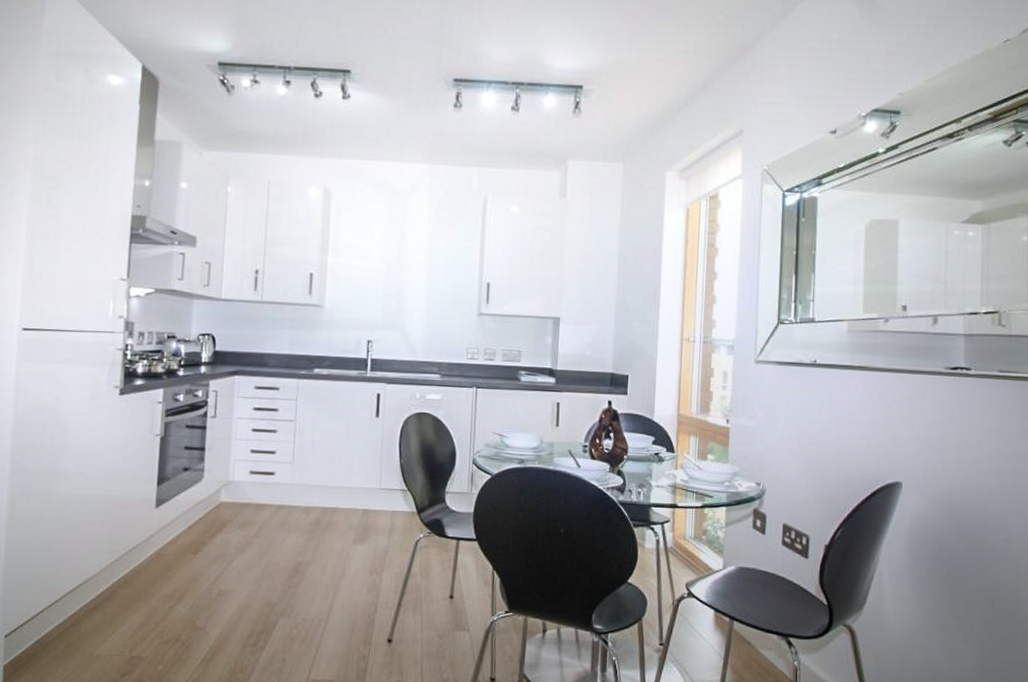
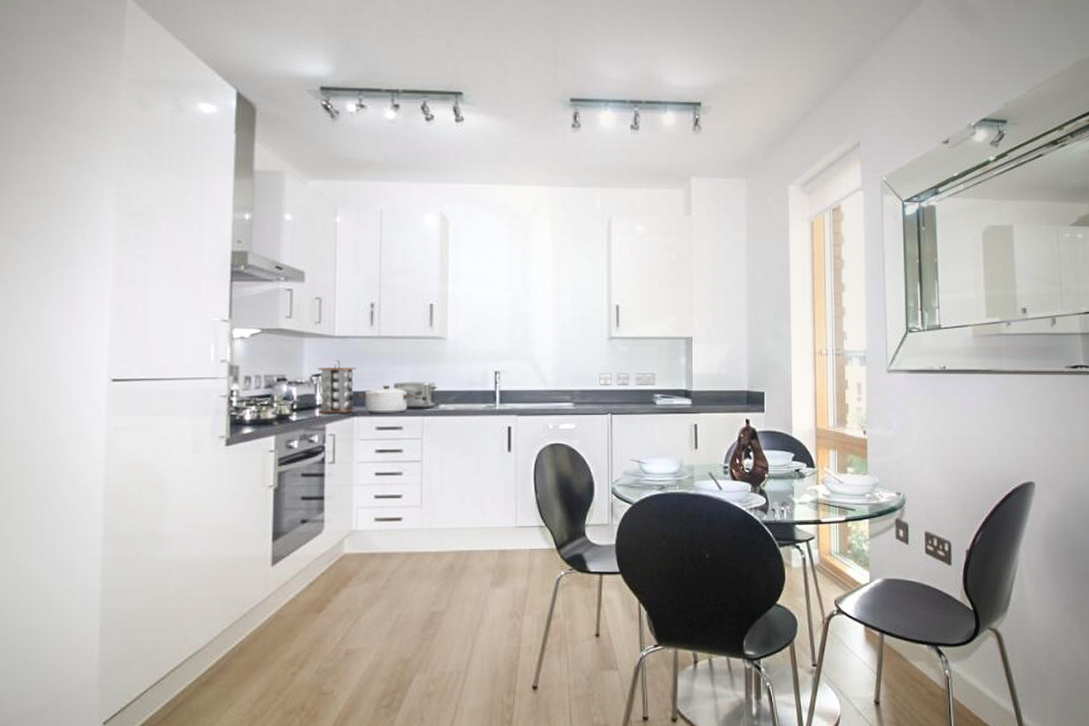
spice rack: none [202,320,240,372] -> present [317,359,356,414]
cooking pot: none [239,348,292,375] -> present [357,385,415,414]
toaster: none [272,345,313,372] -> present [393,382,438,409]

